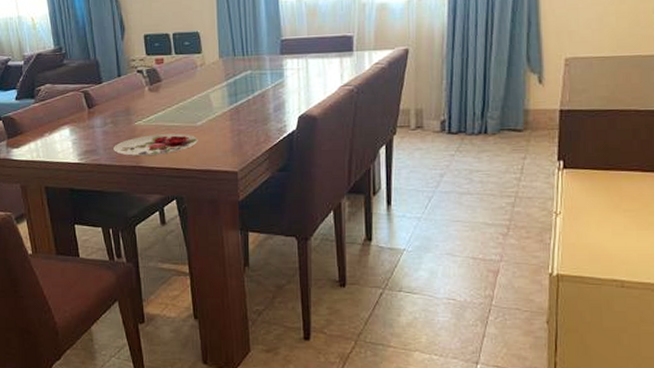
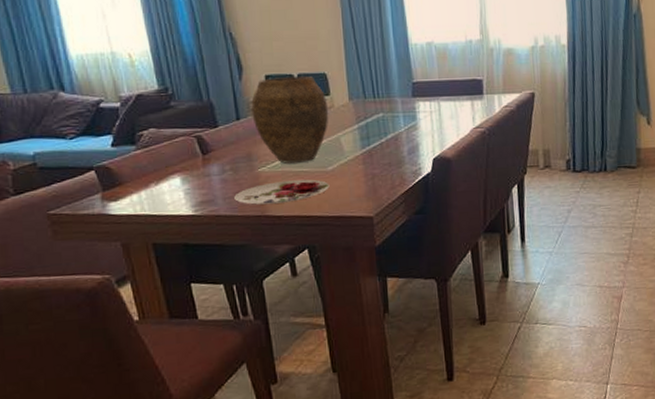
vase: none [131,35,200,118] -> present [251,76,329,164]

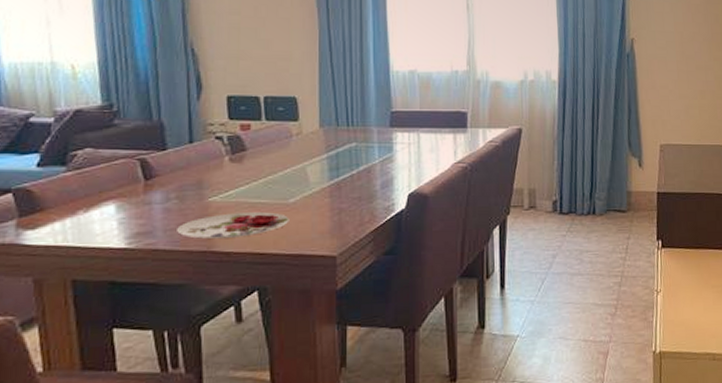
vase: present [251,76,329,164] -> none [207,99,296,193]

